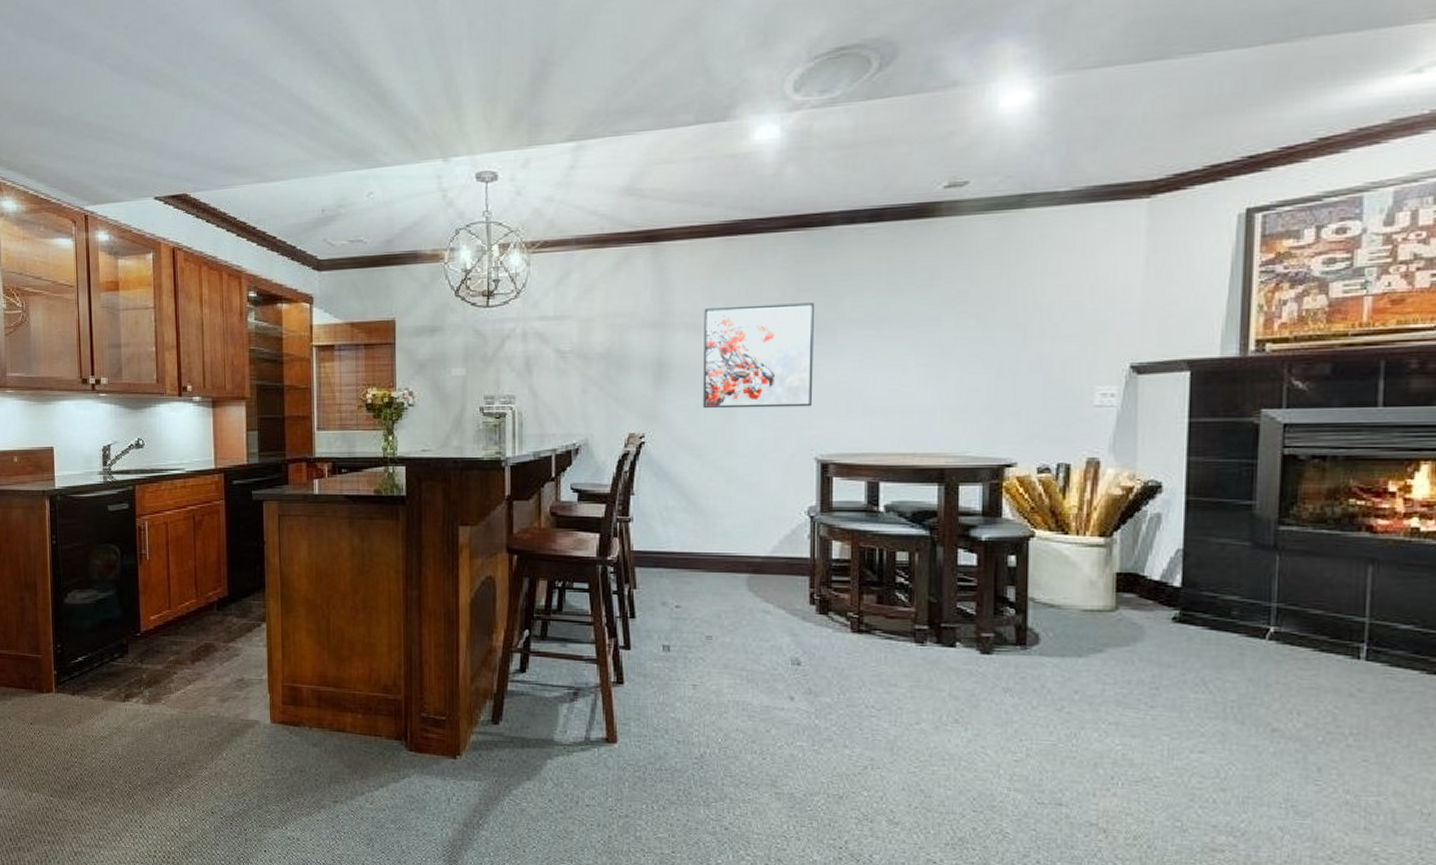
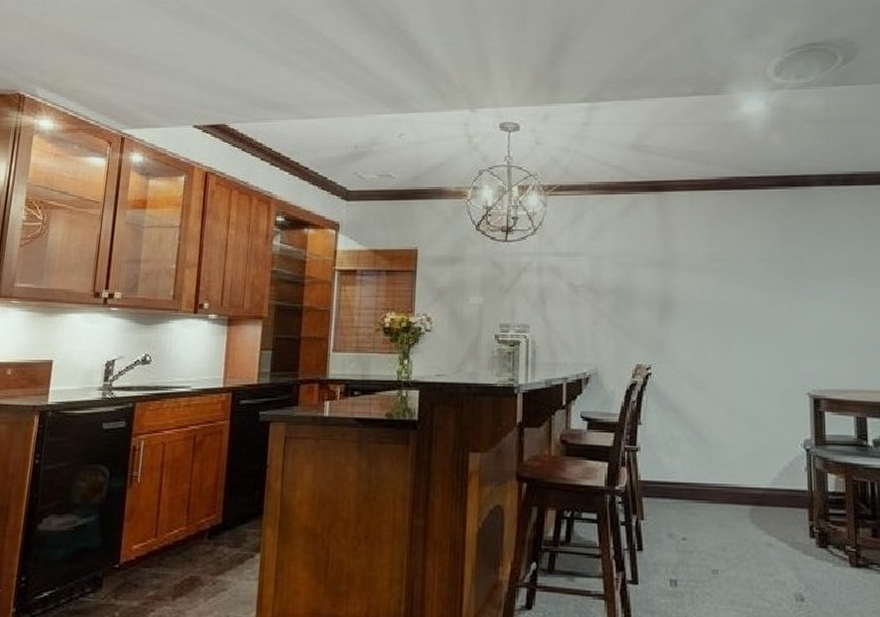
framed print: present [702,303,814,409] -> none [703,251,803,345]

